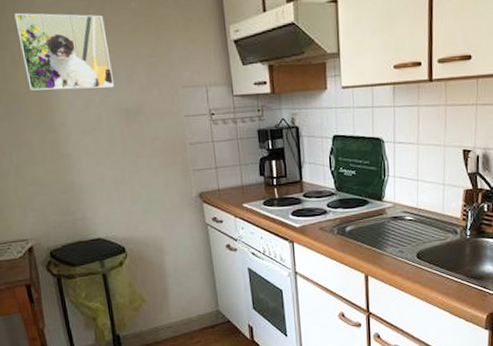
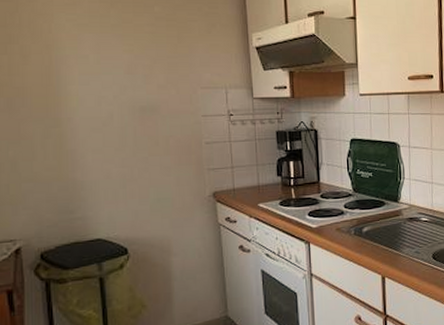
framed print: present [14,12,115,91] -> none [29,9,131,86]

